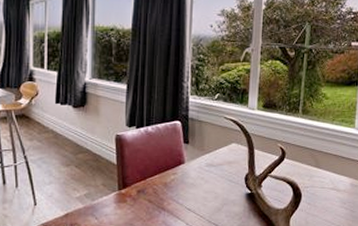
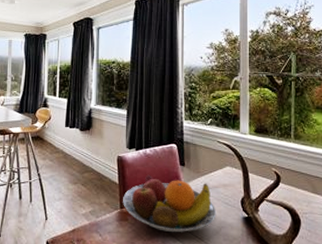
fruit bowl: none [121,153,220,212] -> present [123,174,217,233]

